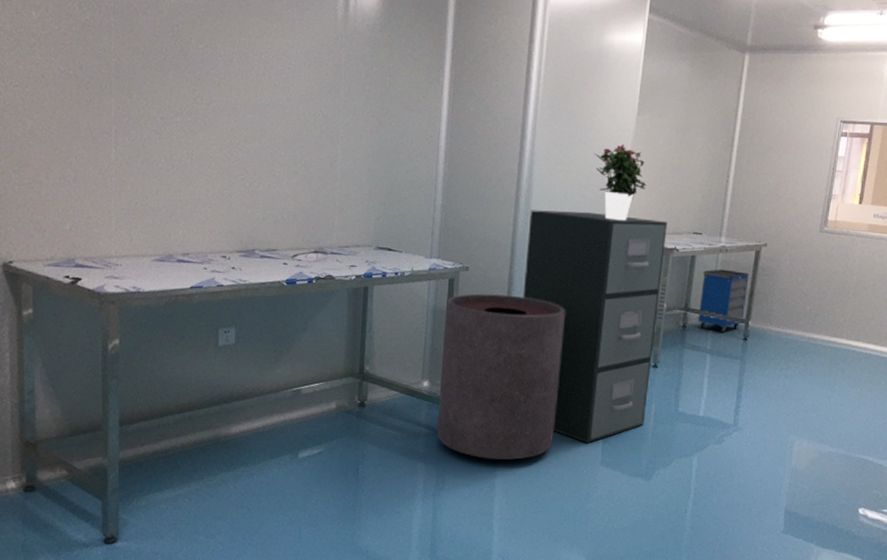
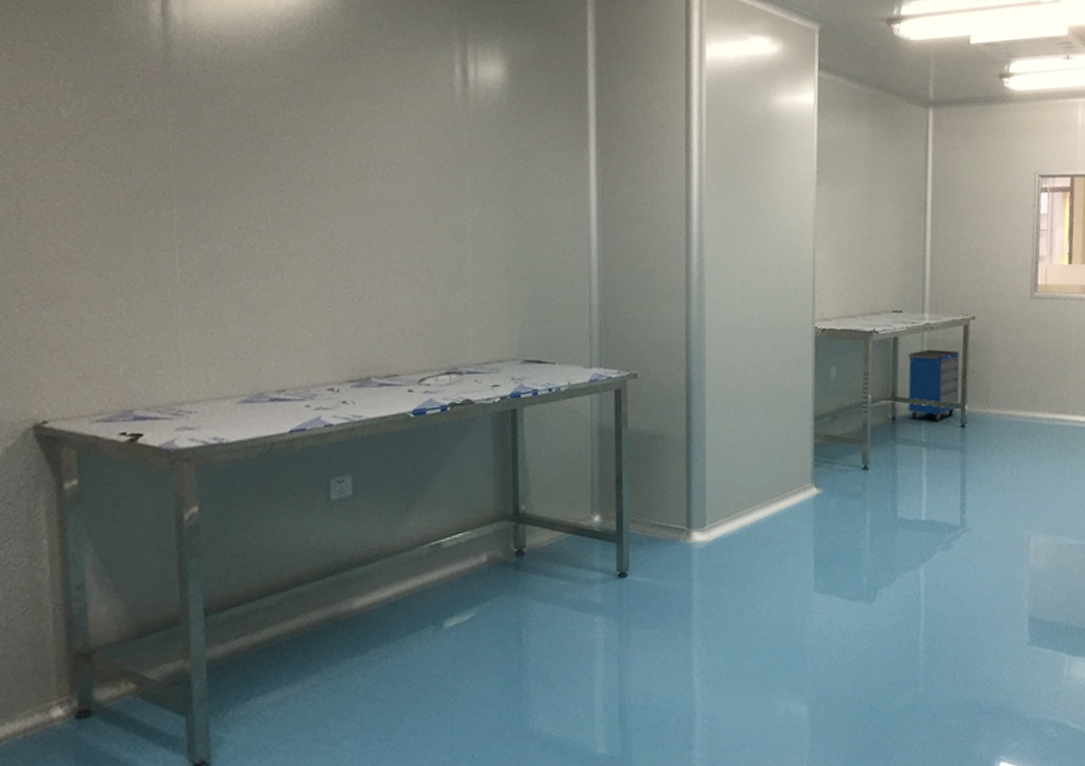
trash can: present [437,293,565,461] -> none [613,402,757,602]
filing cabinet: present [522,210,667,443] -> none [704,297,863,567]
potted flower: present [593,143,647,221] -> none [771,217,835,305]

